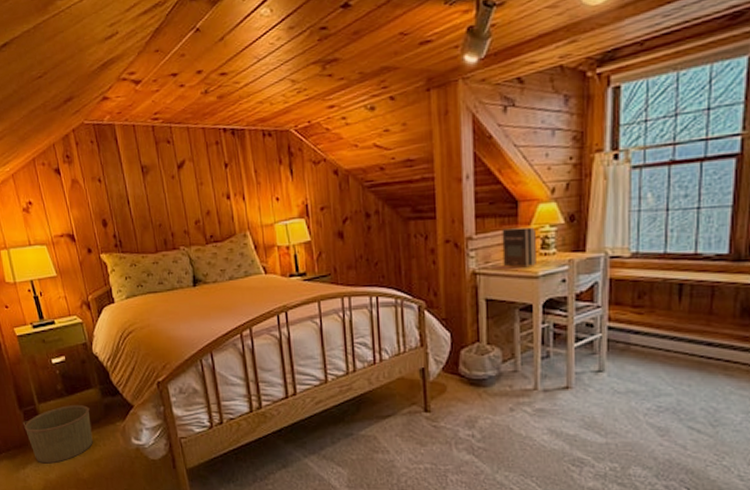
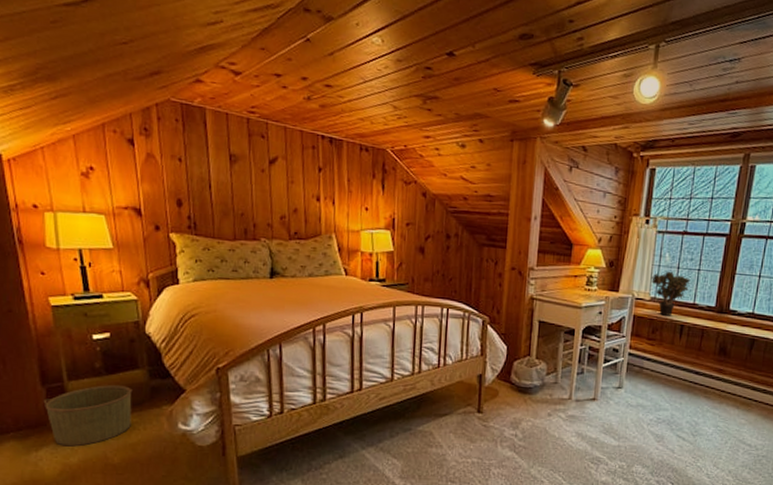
books: present [502,227,536,268] -> none [555,265,583,299]
potted plant: none [628,215,687,275] -> present [651,271,691,316]

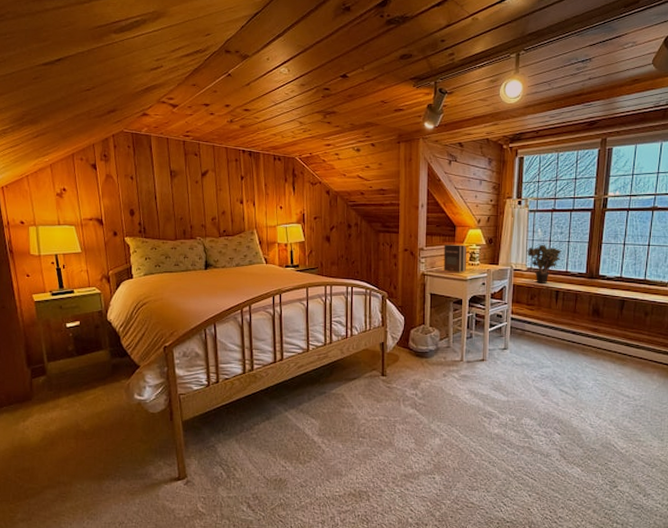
basket: present [43,385,133,447] -> none [29,364,98,417]
books: none [555,265,583,299] -> present [443,244,466,273]

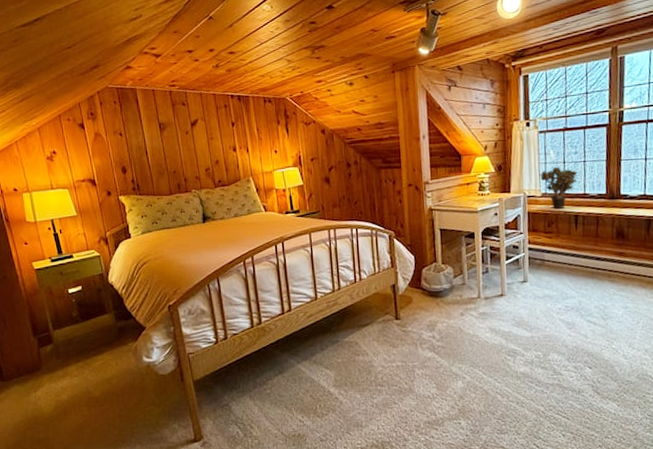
books: present [443,244,466,273] -> none [450,174,476,205]

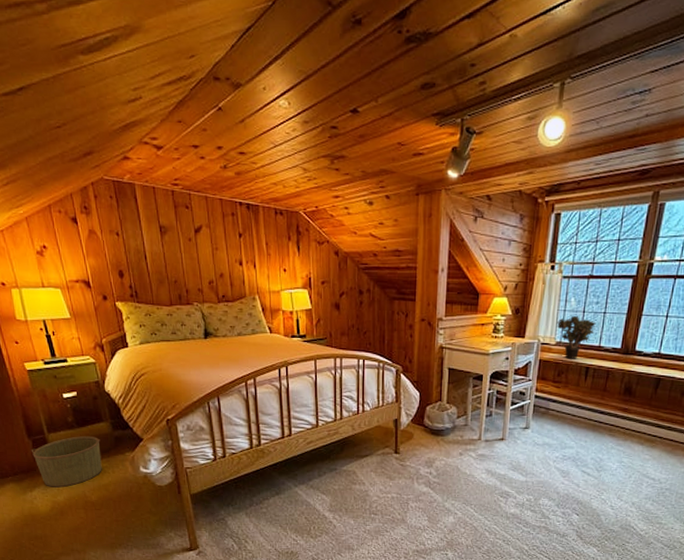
basket: none [36,329,106,386] -> present [31,436,102,488]

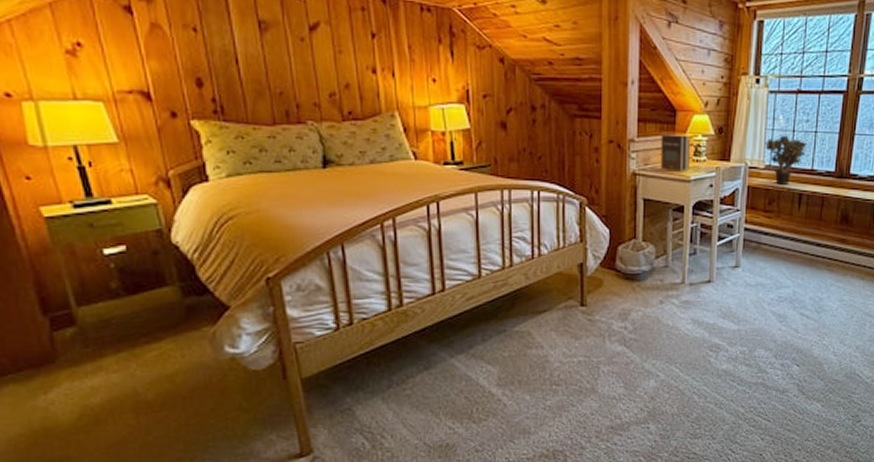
basket: present [31,436,102,488] -> none [47,308,165,385]
books: none [464,314,490,346] -> present [660,134,690,172]

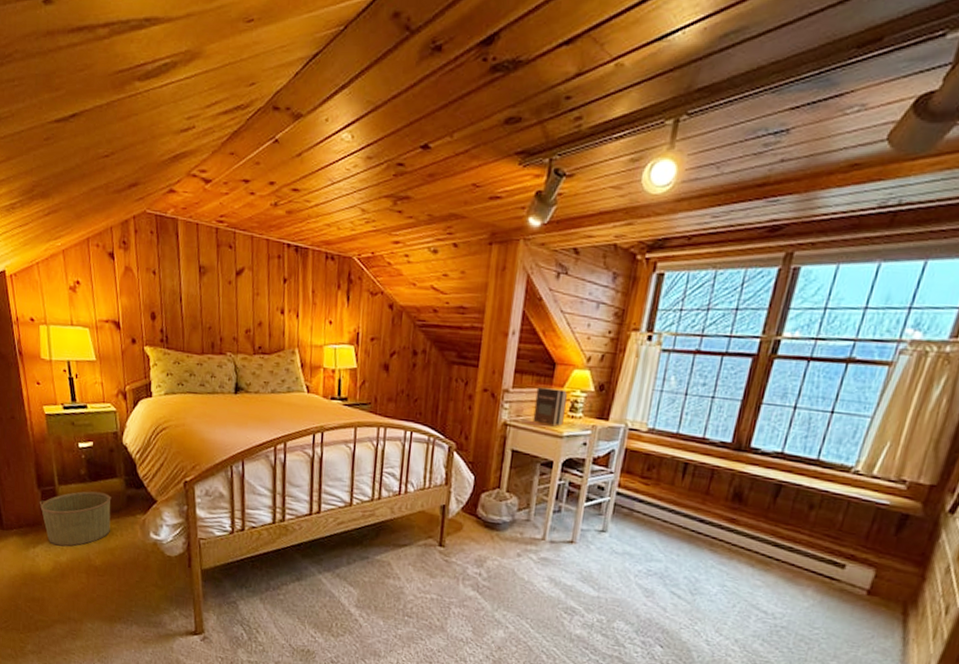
basket: none [47,308,165,385] -> present [39,491,112,547]
potted plant: present [764,135,808,185] -> none [649,398,701,452]

